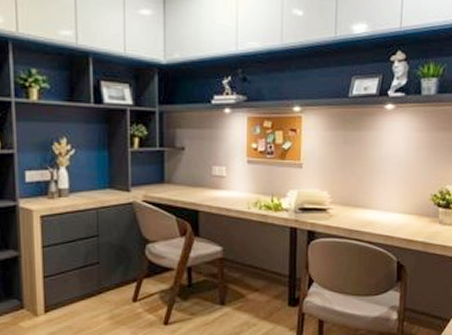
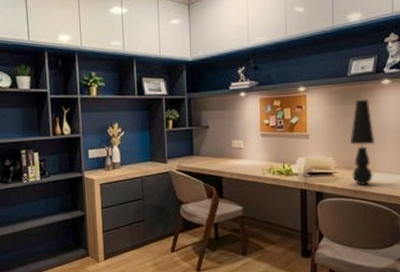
table lamp: none [347,125,375,224] -> present [349,99,375,185]

